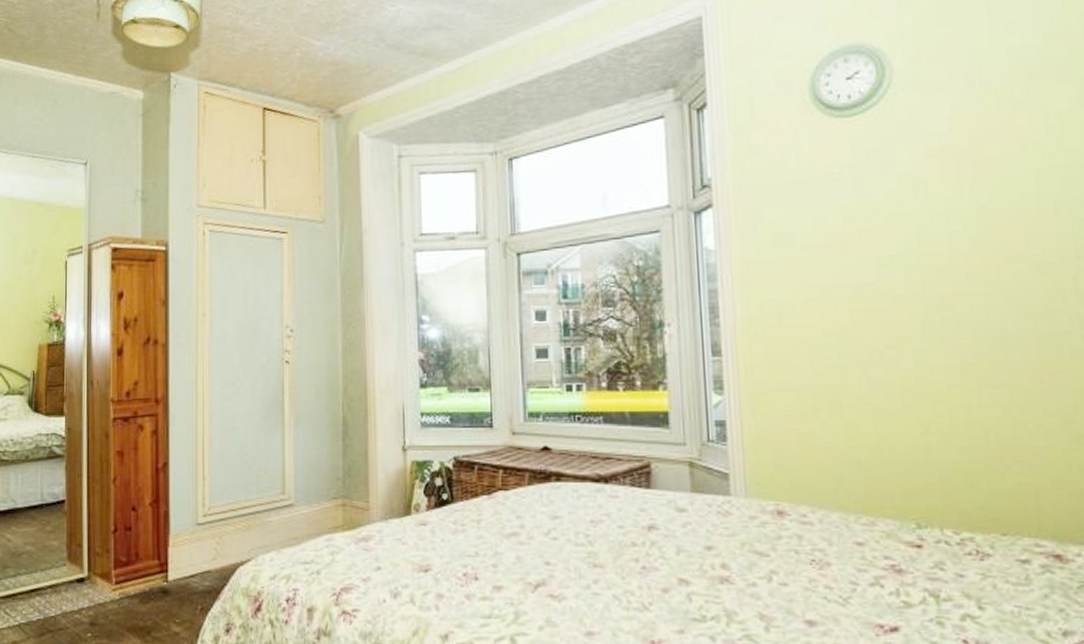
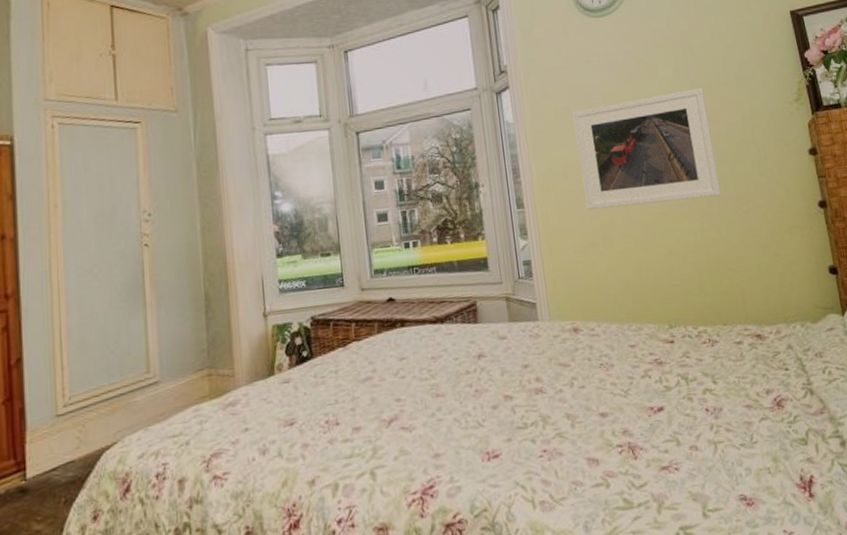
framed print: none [797,212,1016,365] -> present [572,87,722,210]

